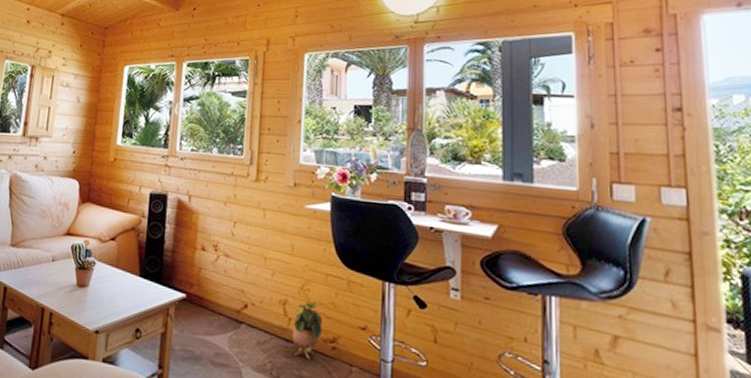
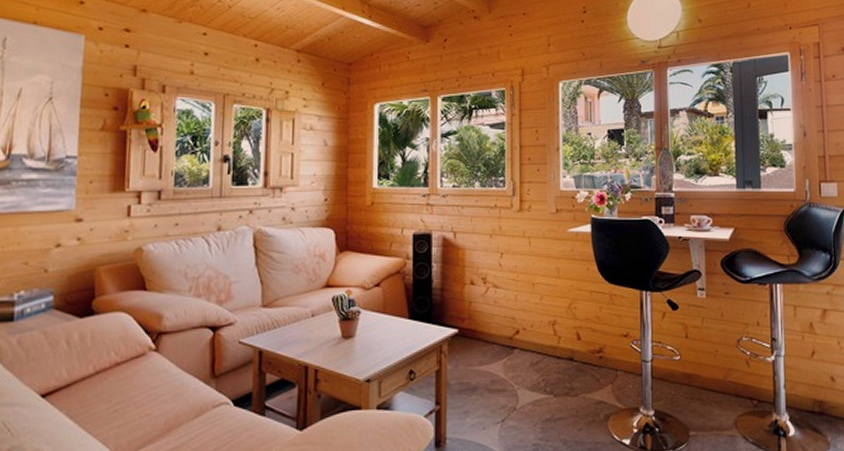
potted plant: present [292,301,323,361] -> none [563,317,590,372]

